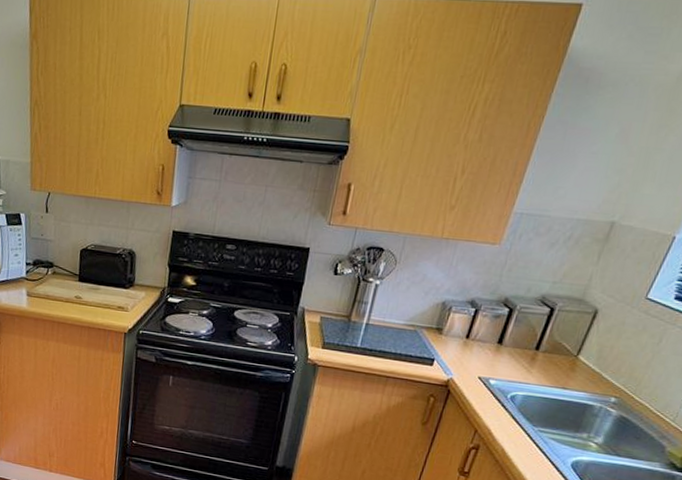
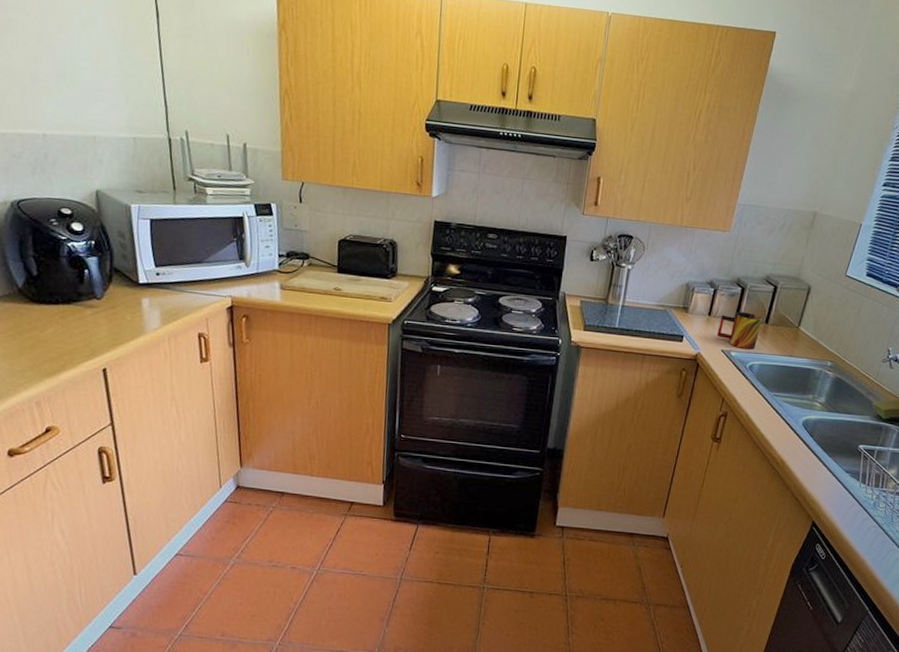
mug: none [474,335,532,378] -> present [717,311,762,349]

